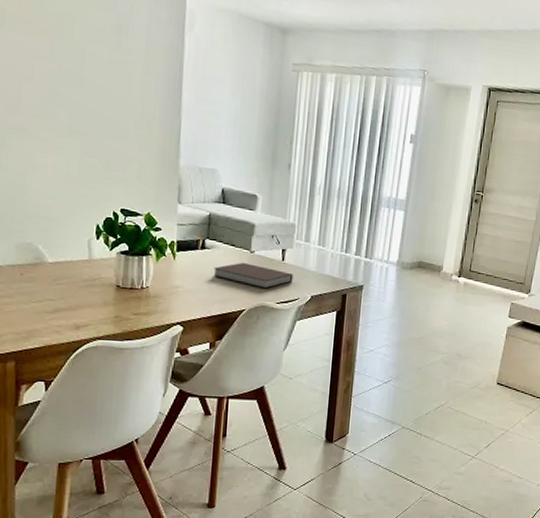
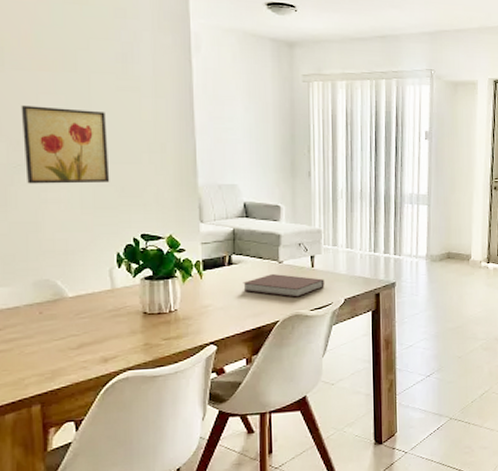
wall art: none [17,69,97,154] -> present [21,105,110,184]

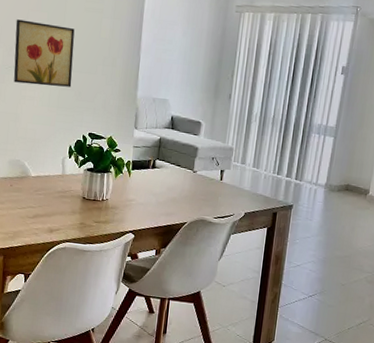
notebook: present [243,273,325,297] -> none [161,180,230,205]

